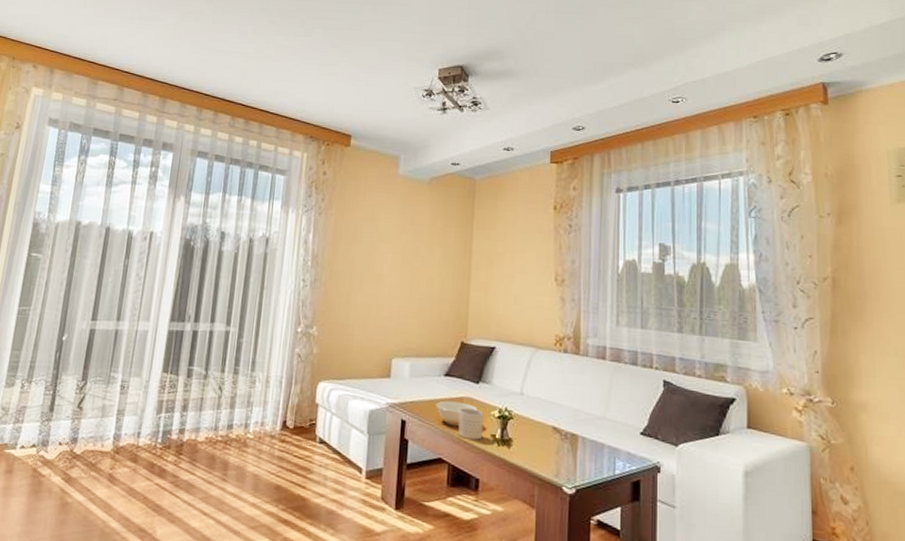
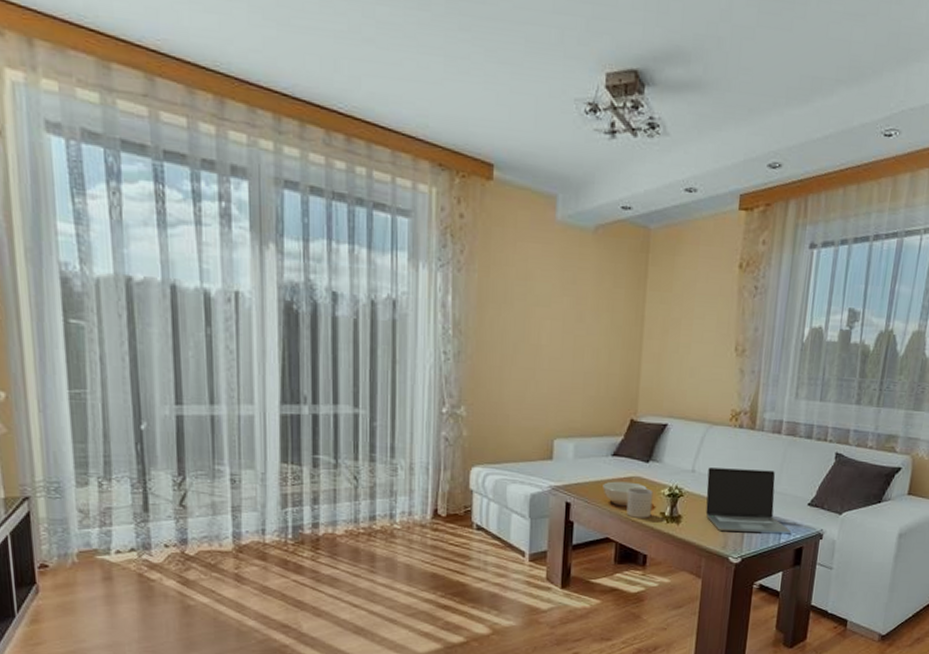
laptop: none [535,391,625,465] -> present [705,467,791,534]

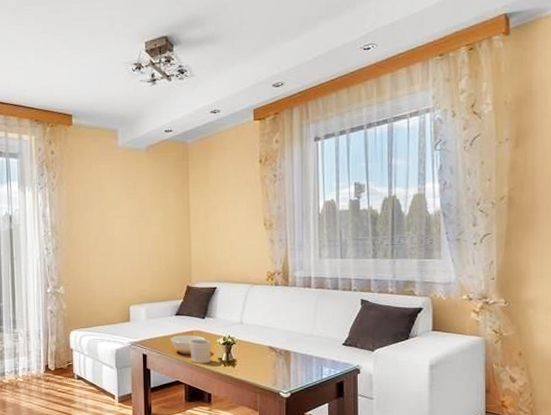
laptop: present [705,467,791,534] -> none [254,318,331,371]

